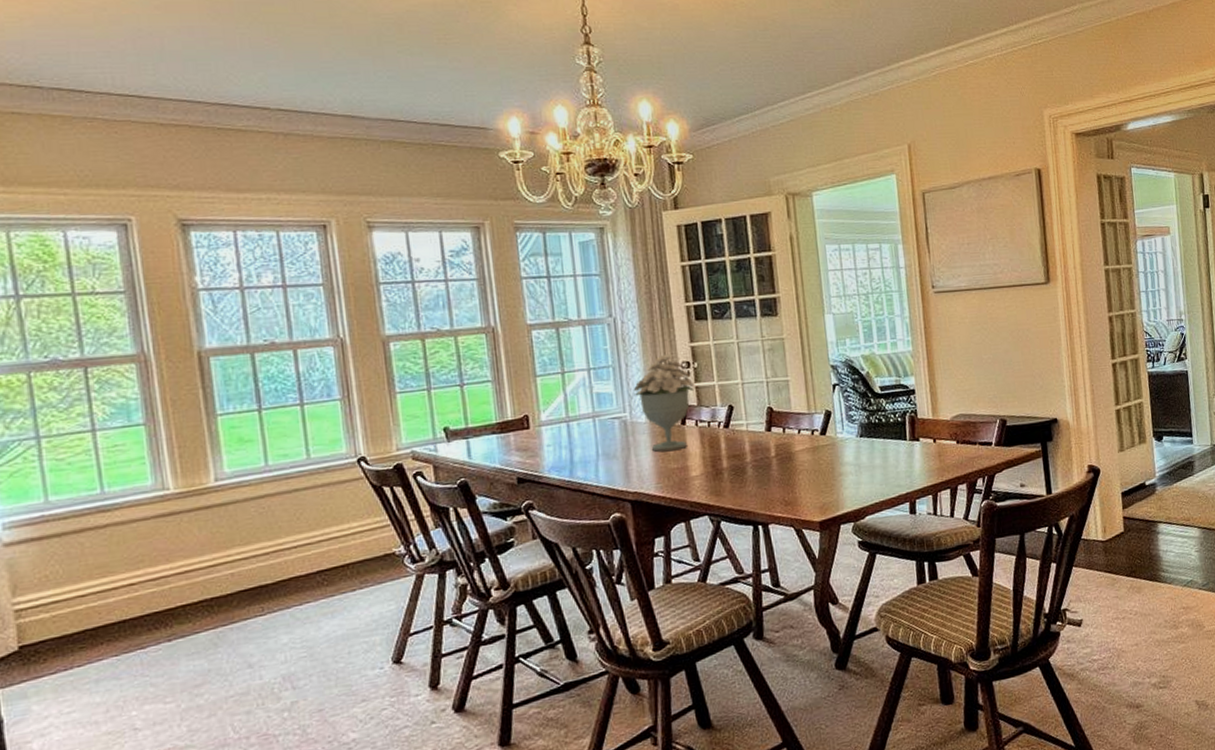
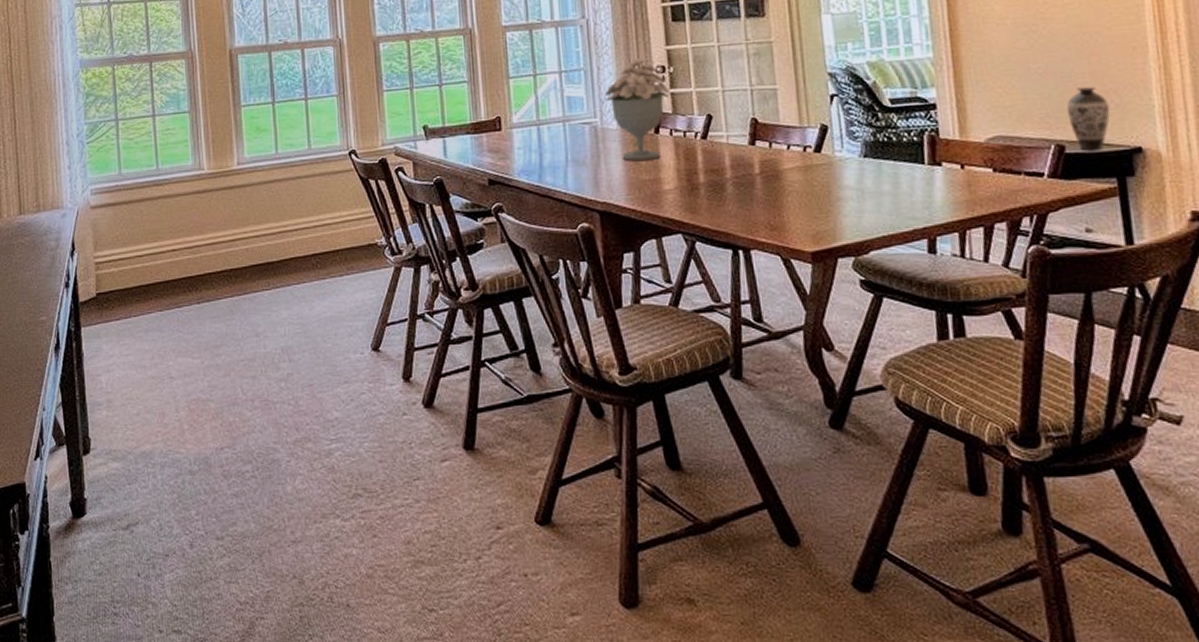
decorative vase: none [1007,372,1037,424] -> present [1066,87,1111,152]

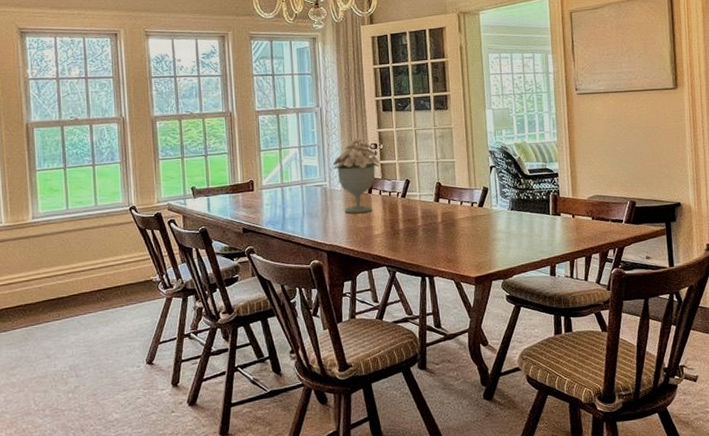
decorative vase: present [1066,87,1111,152] -> none [637,163,663,206]

